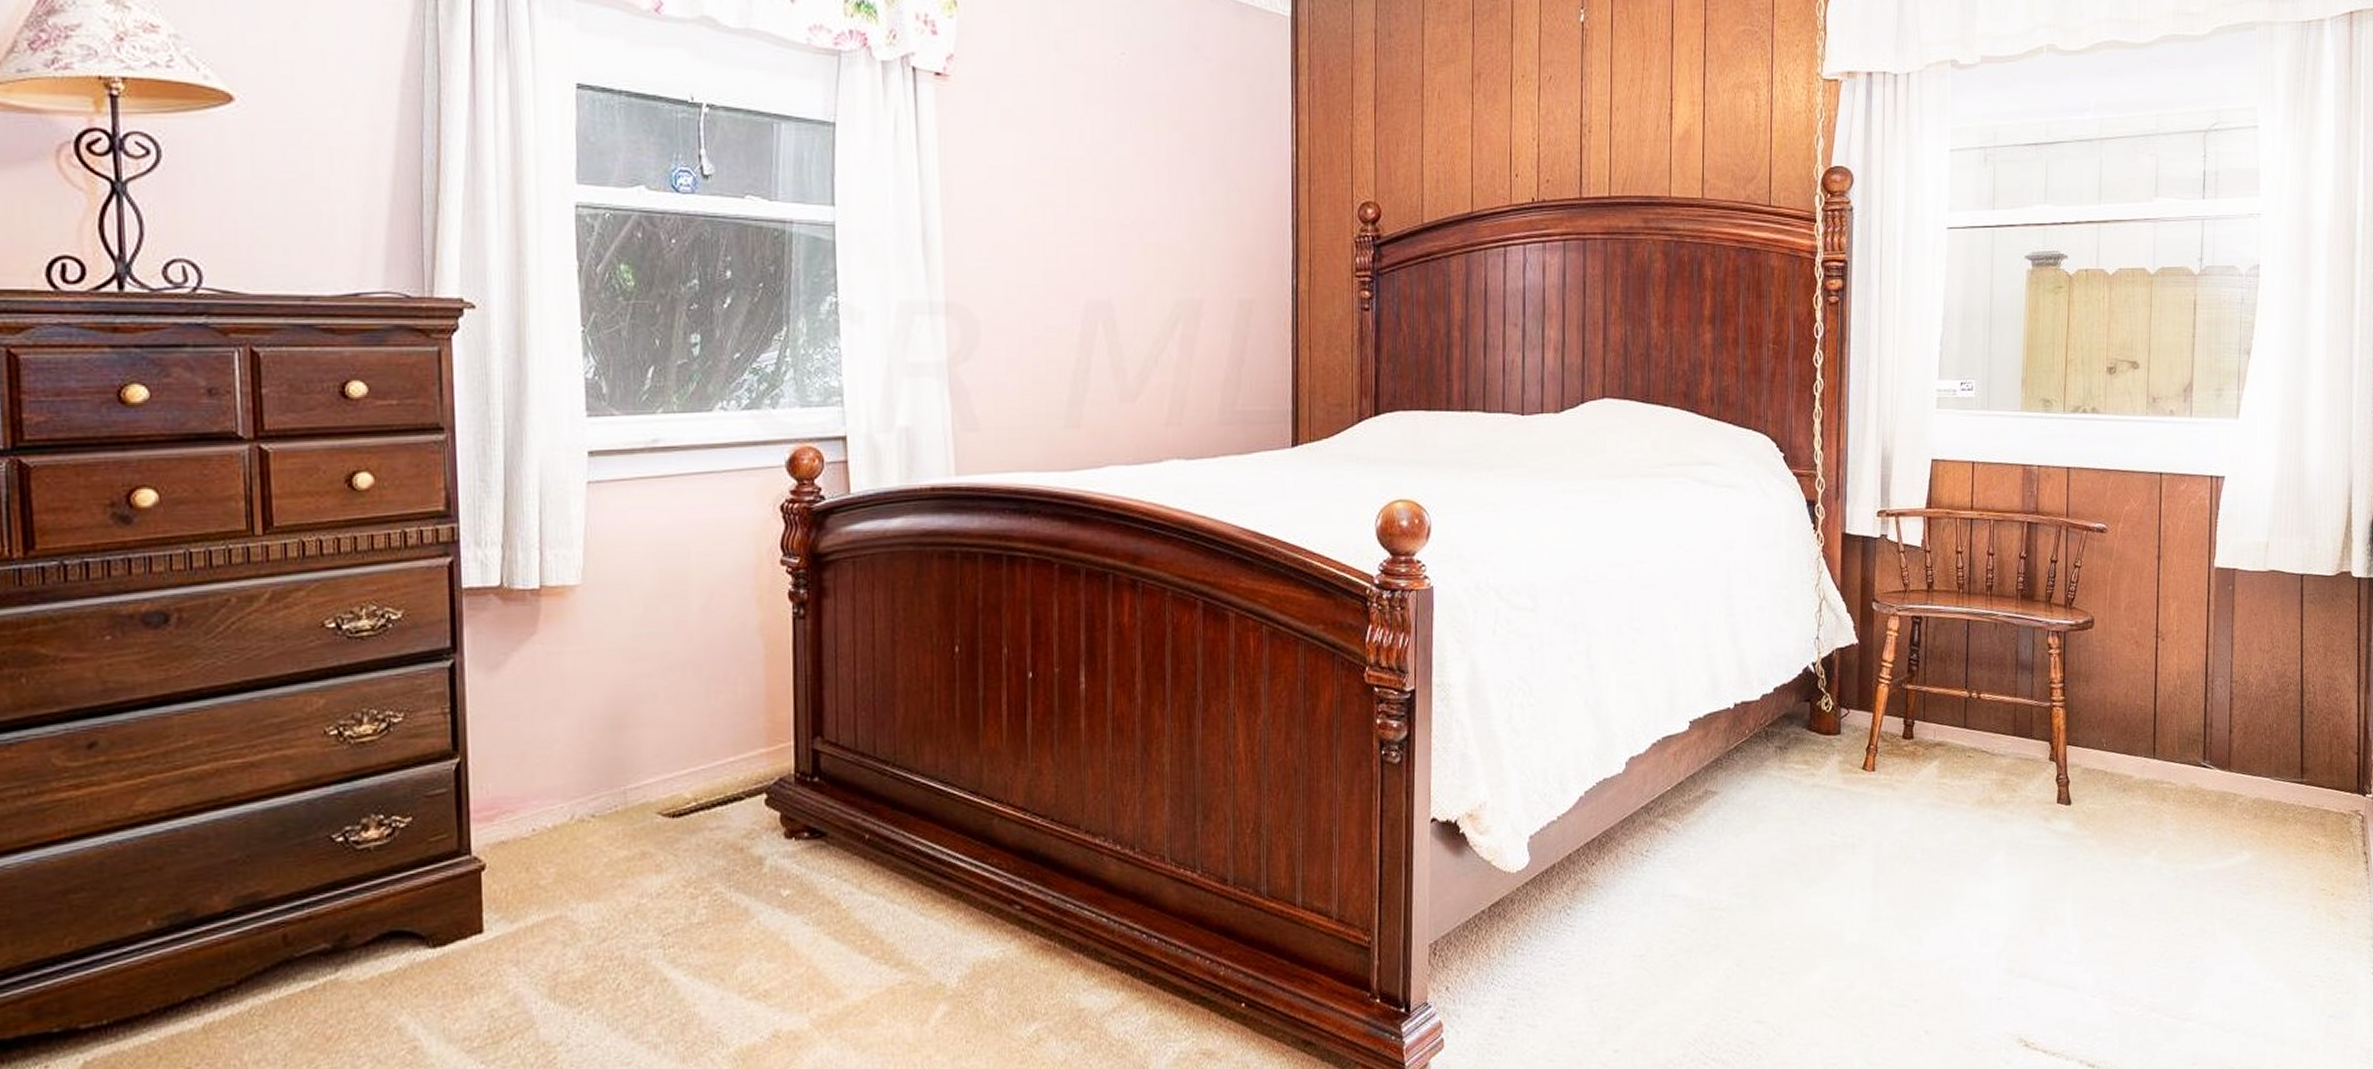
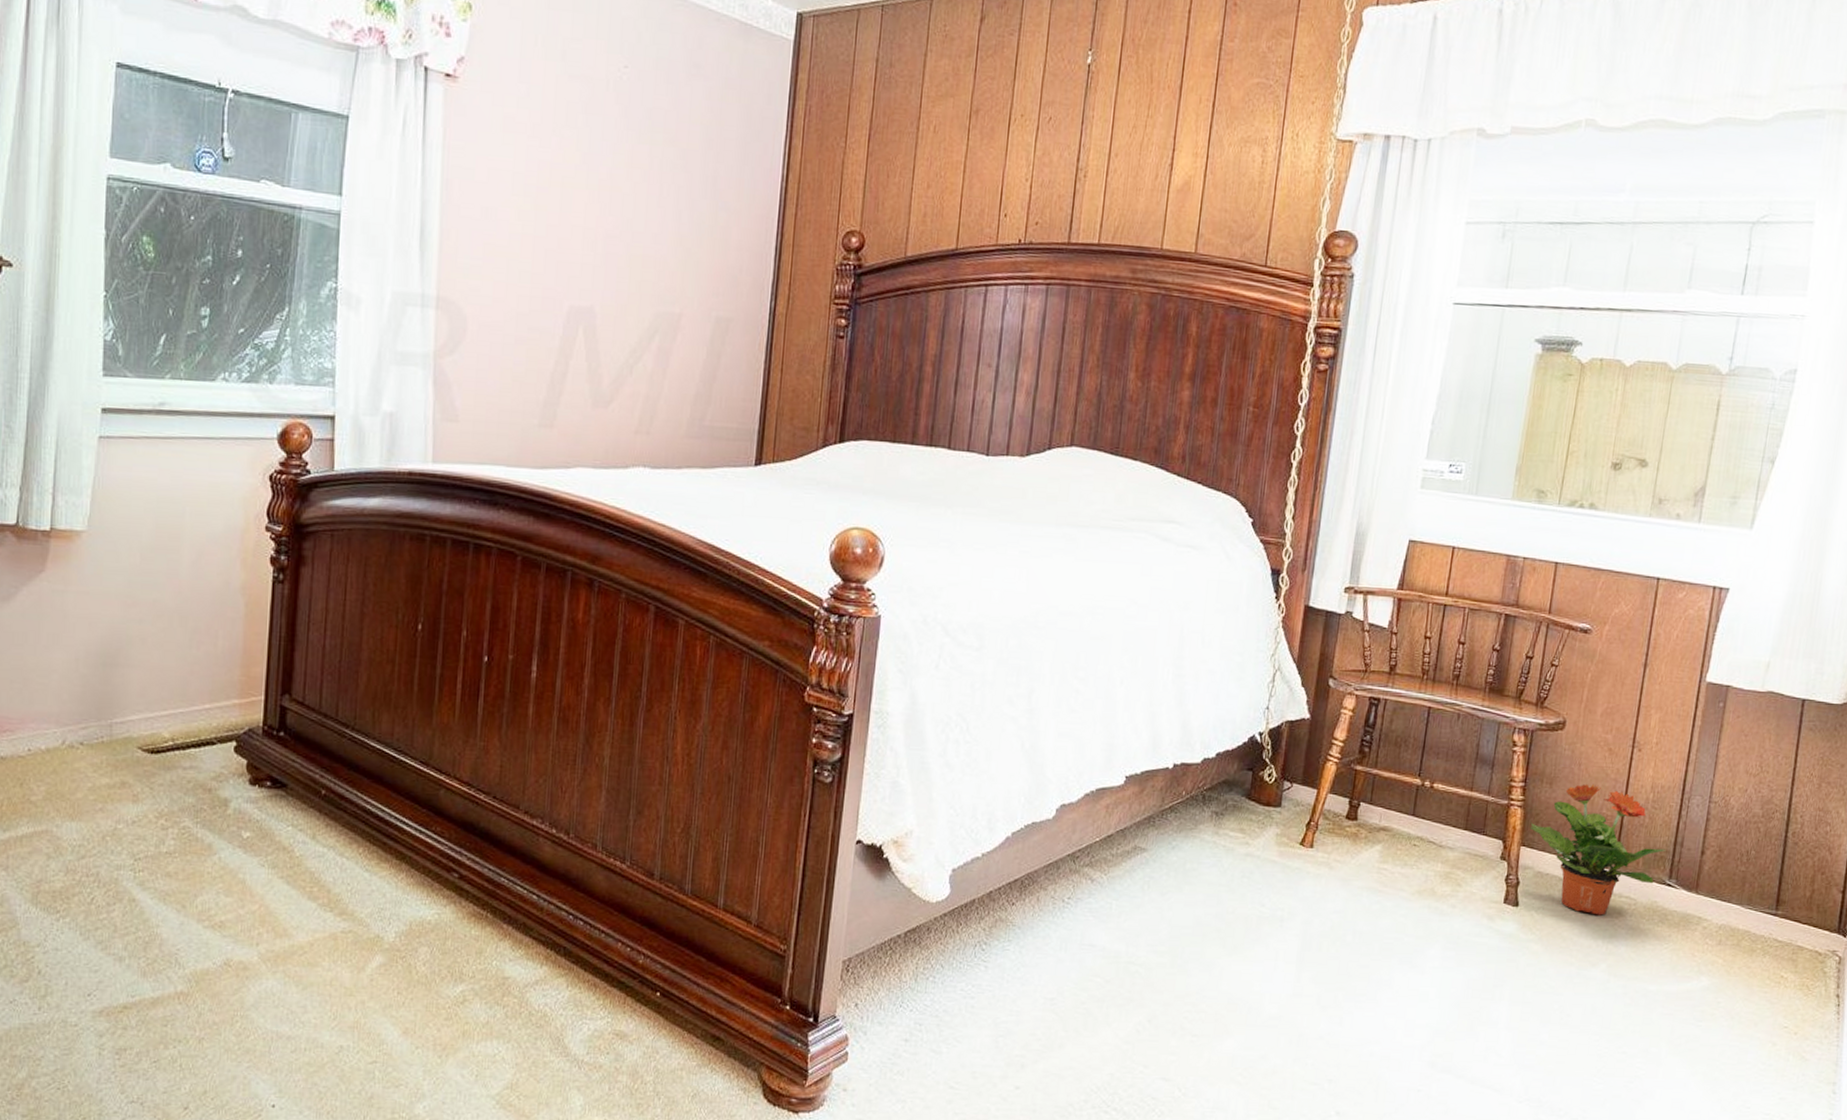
potted plant: none [2073,676,2198,804] -> present [1530,783,1666,916]

